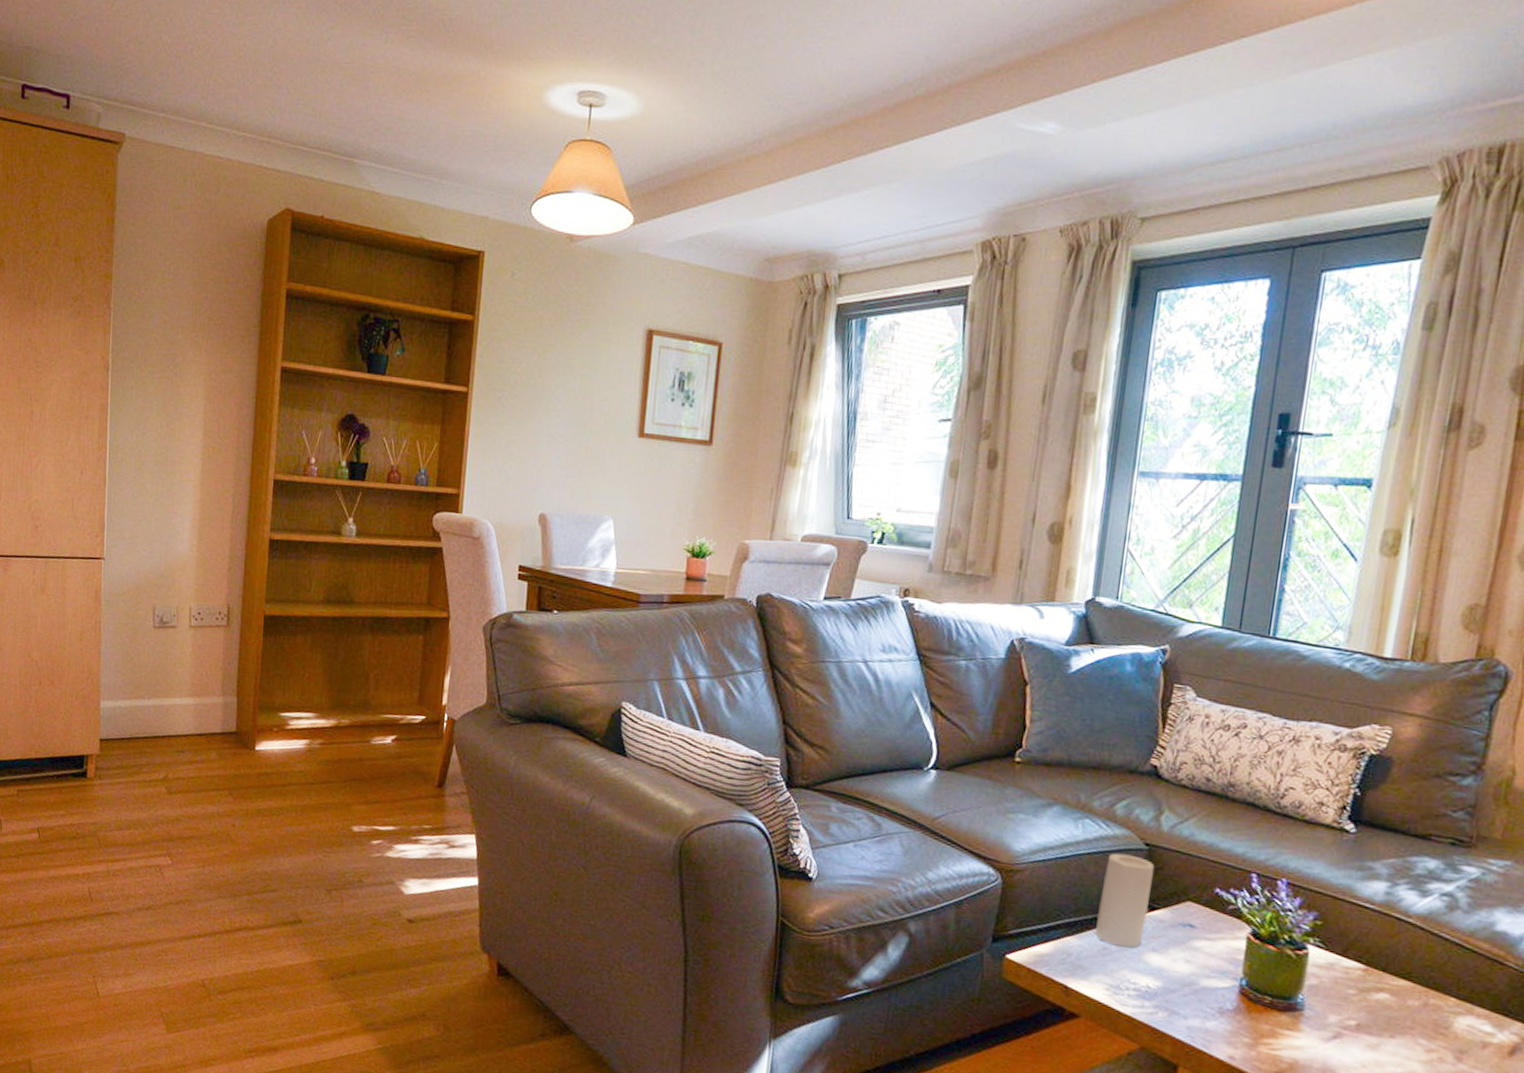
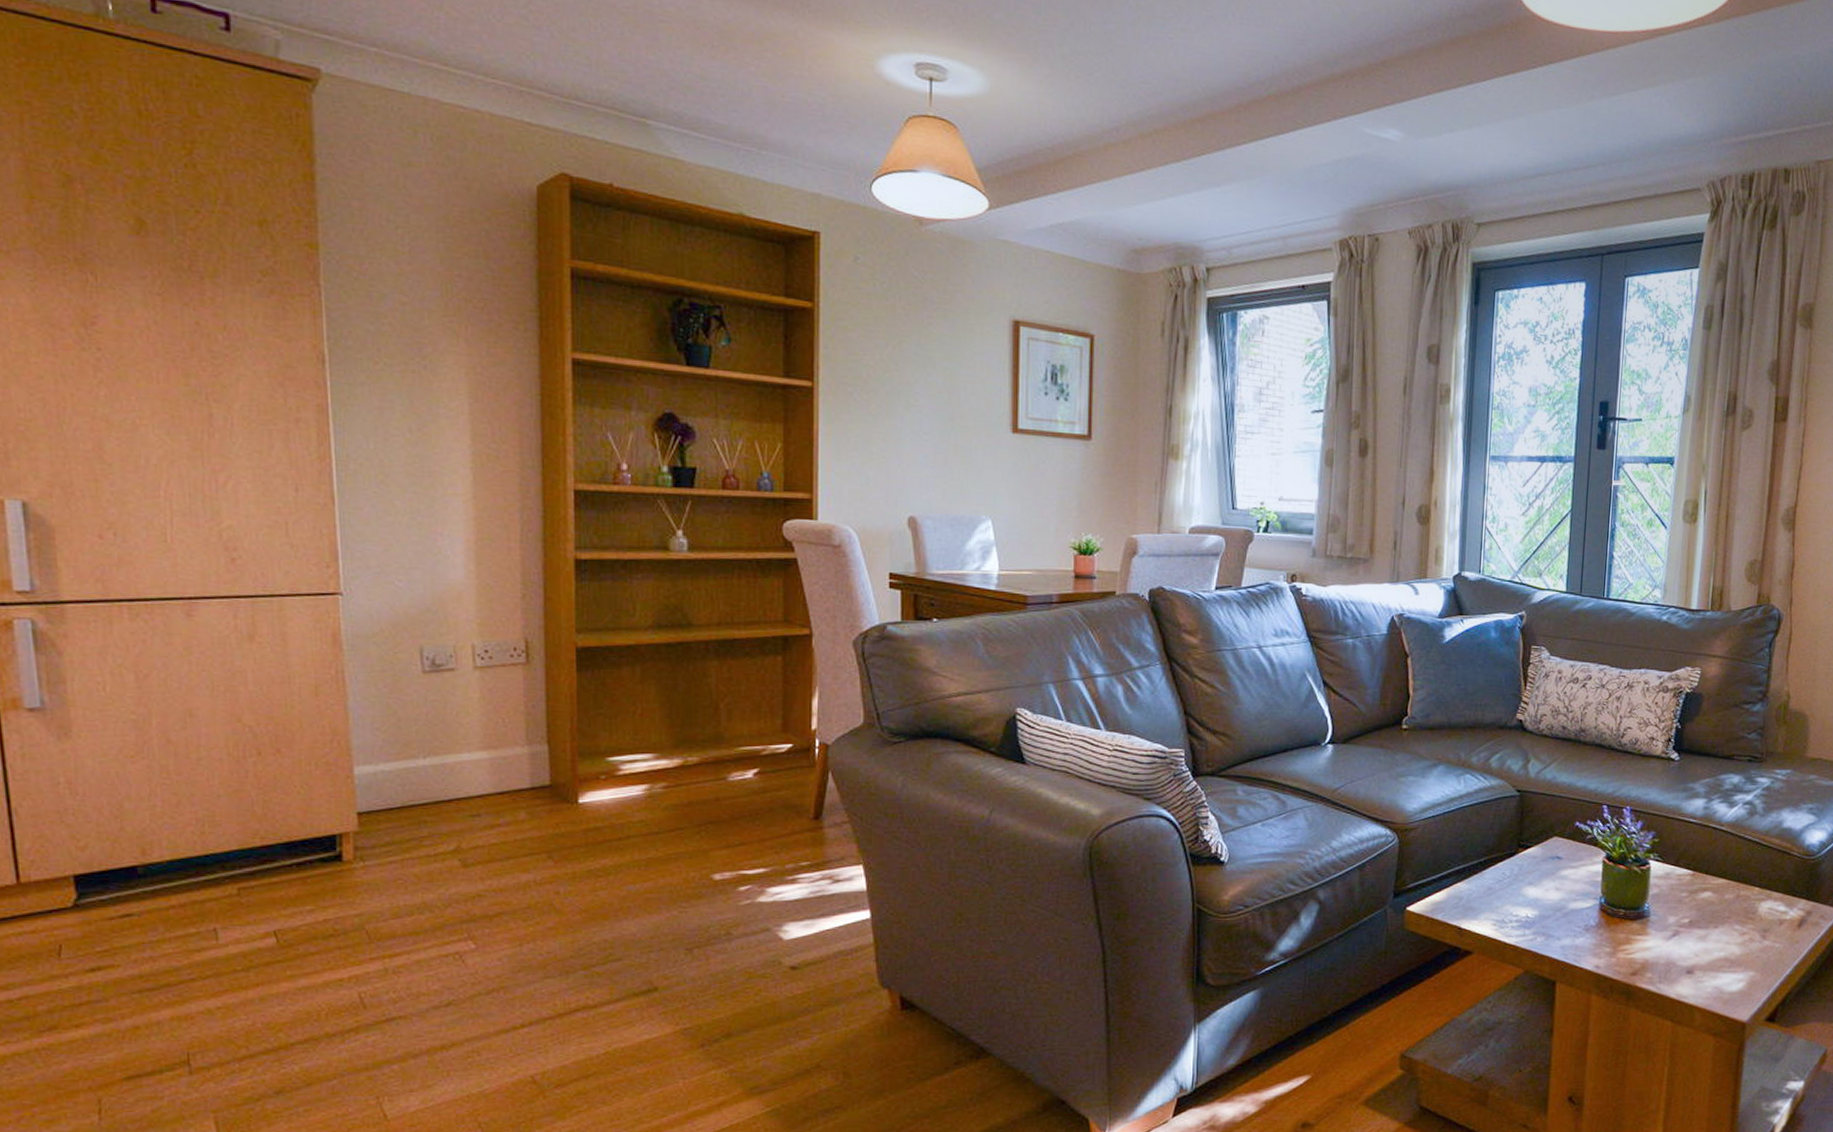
candle: present [1095,853,1155,949] -> none [1481,802,1526,886]

